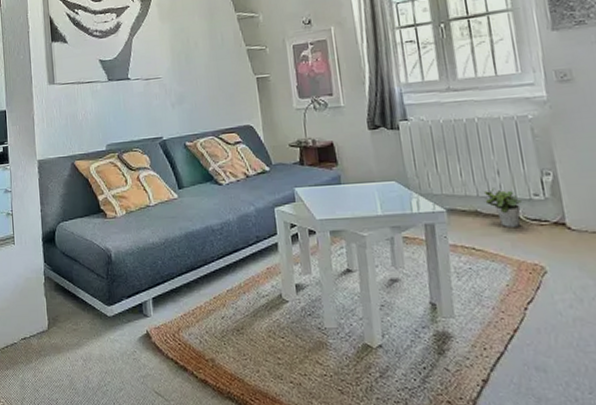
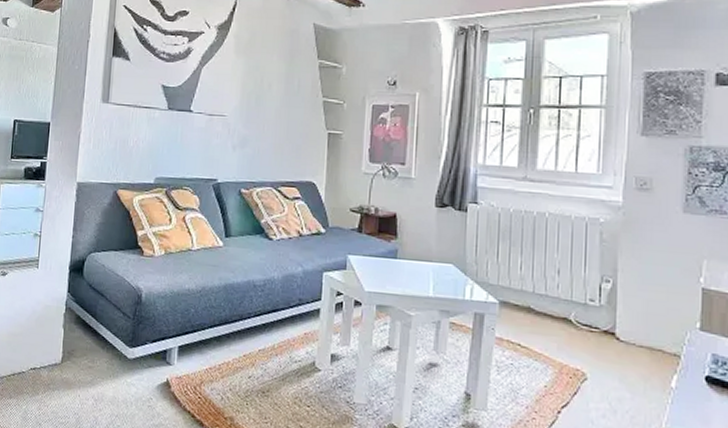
potted plant: present [483,188,522,227] -> none [539,286,576,330]

